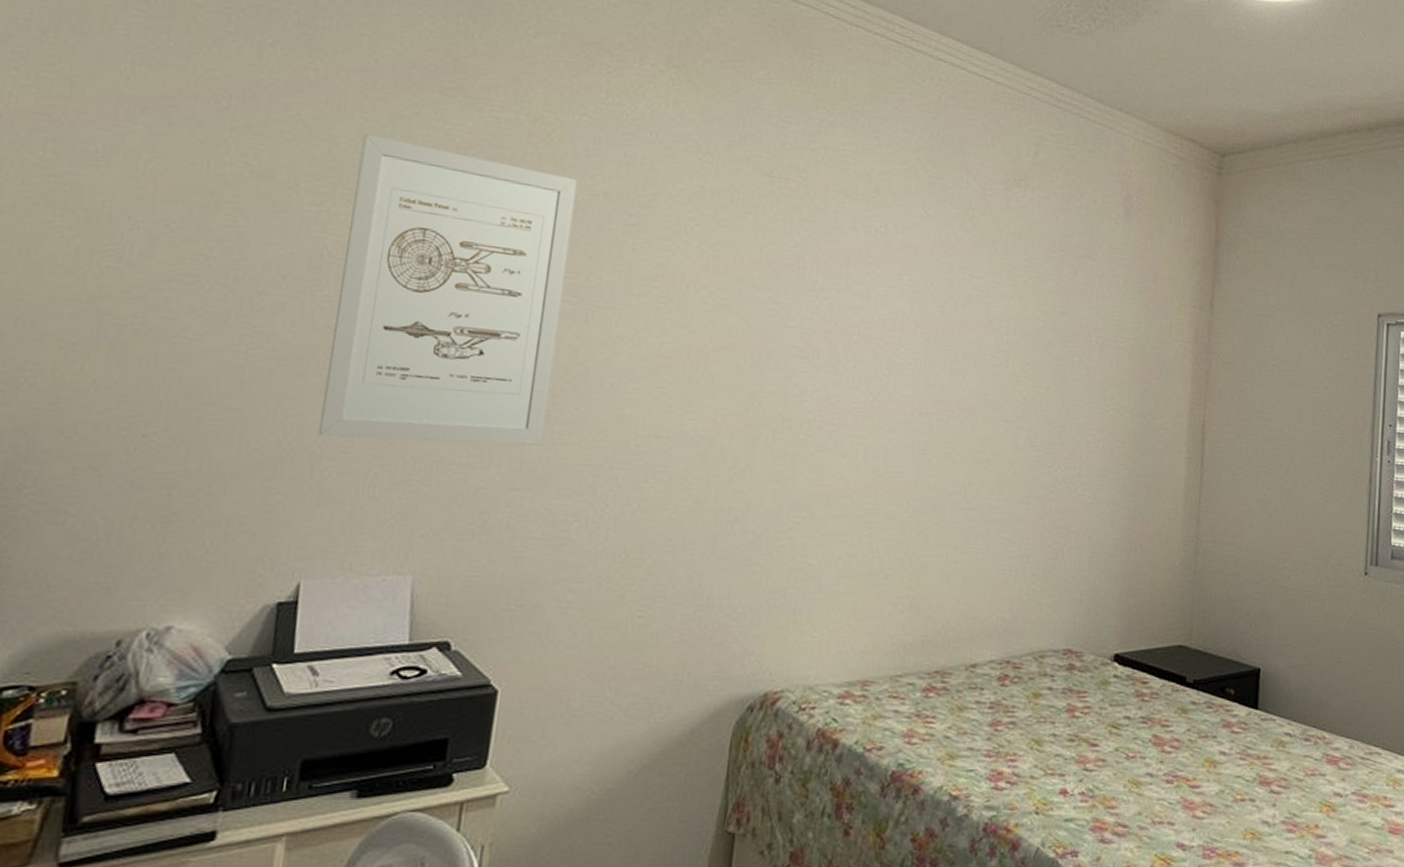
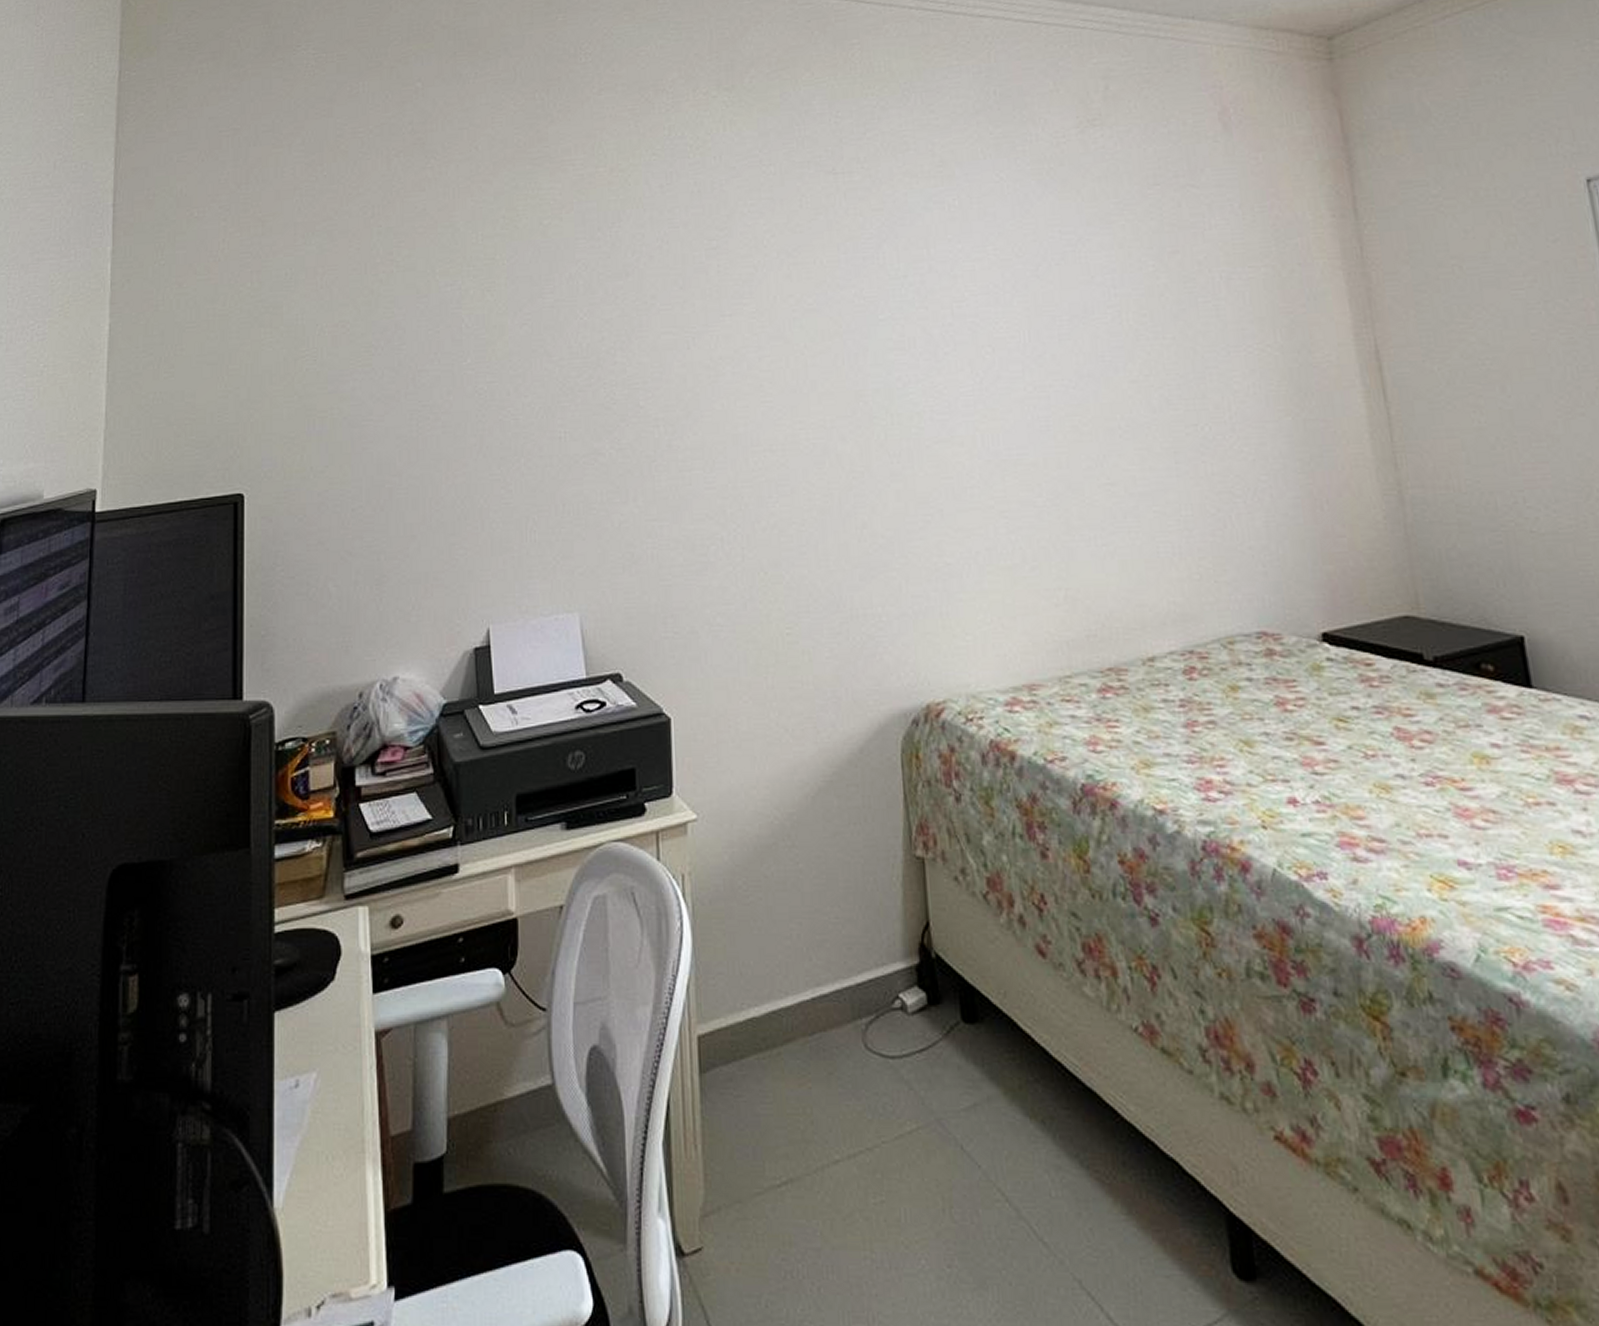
wall art: present [317,134,578,445] -> none [477,214,670,492]

